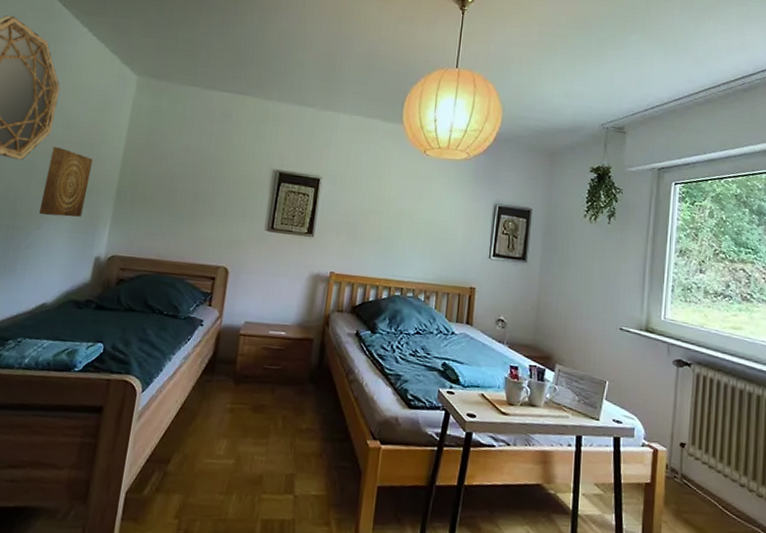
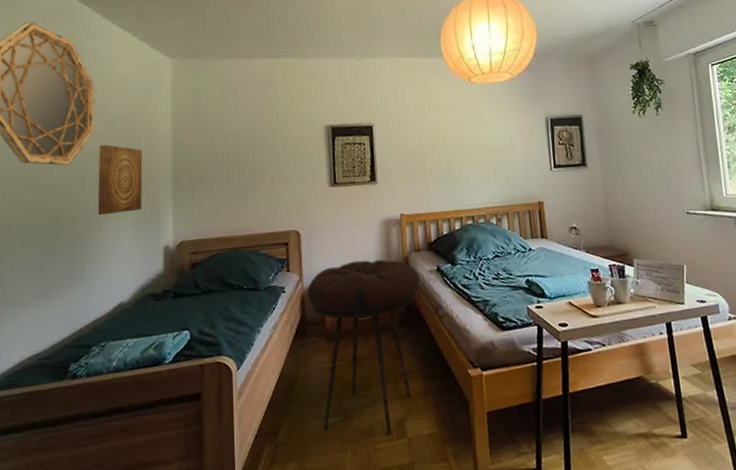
stool: none [214,308,337,489] -> present [307,260,420,436]

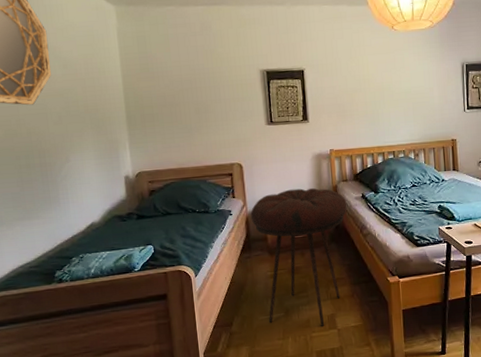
wall art: present [97,144,143,216] -> none [57,86,102,149]

